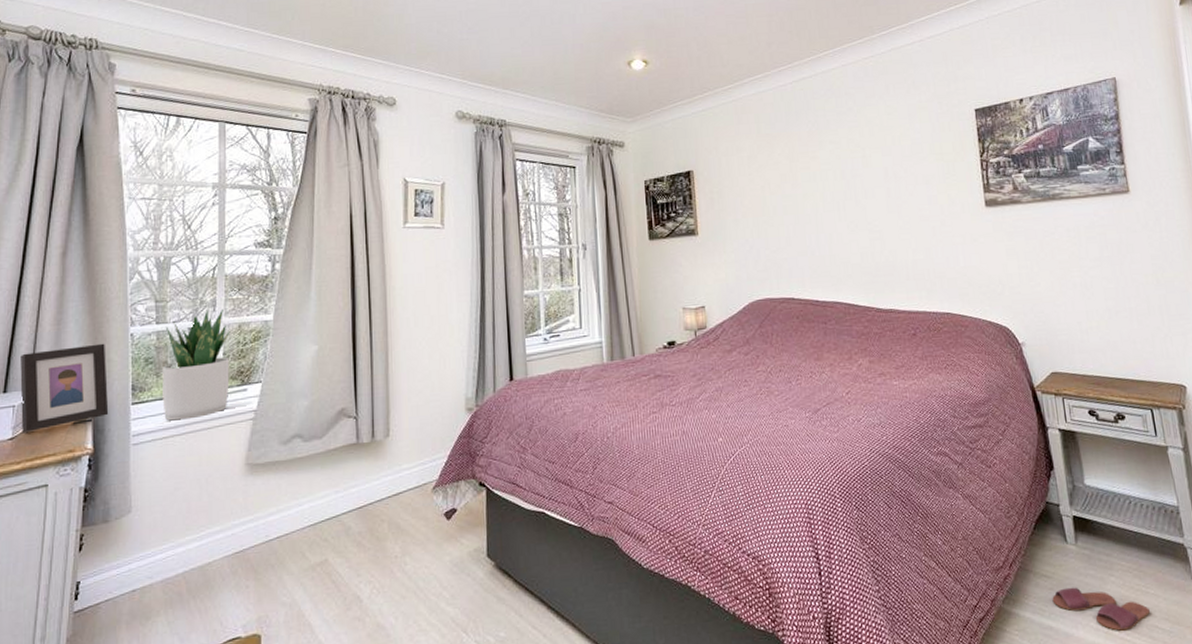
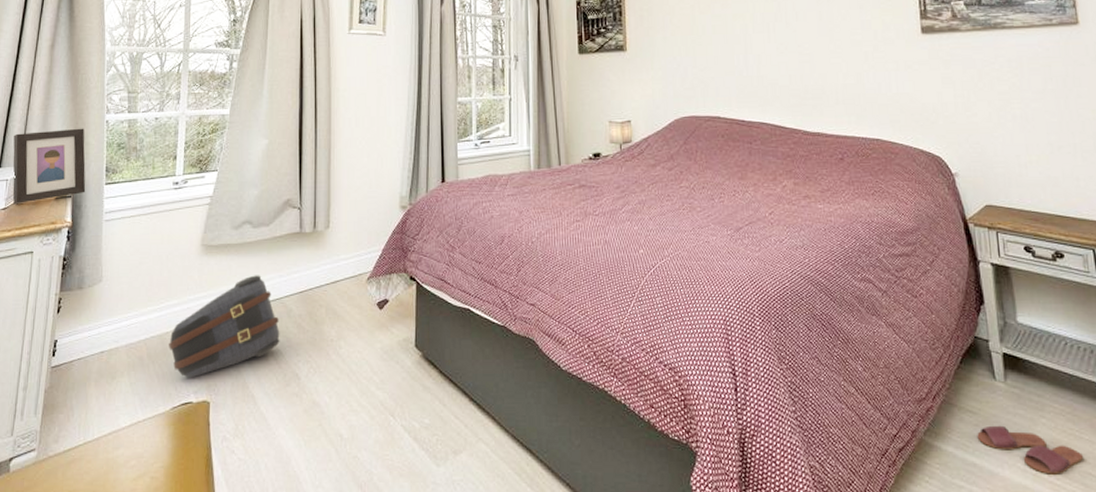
planter: present [162,308,232,421] -> none [131,101,193,201]
backpack: none [212,492,338,611] -> present [169,275,280,378]

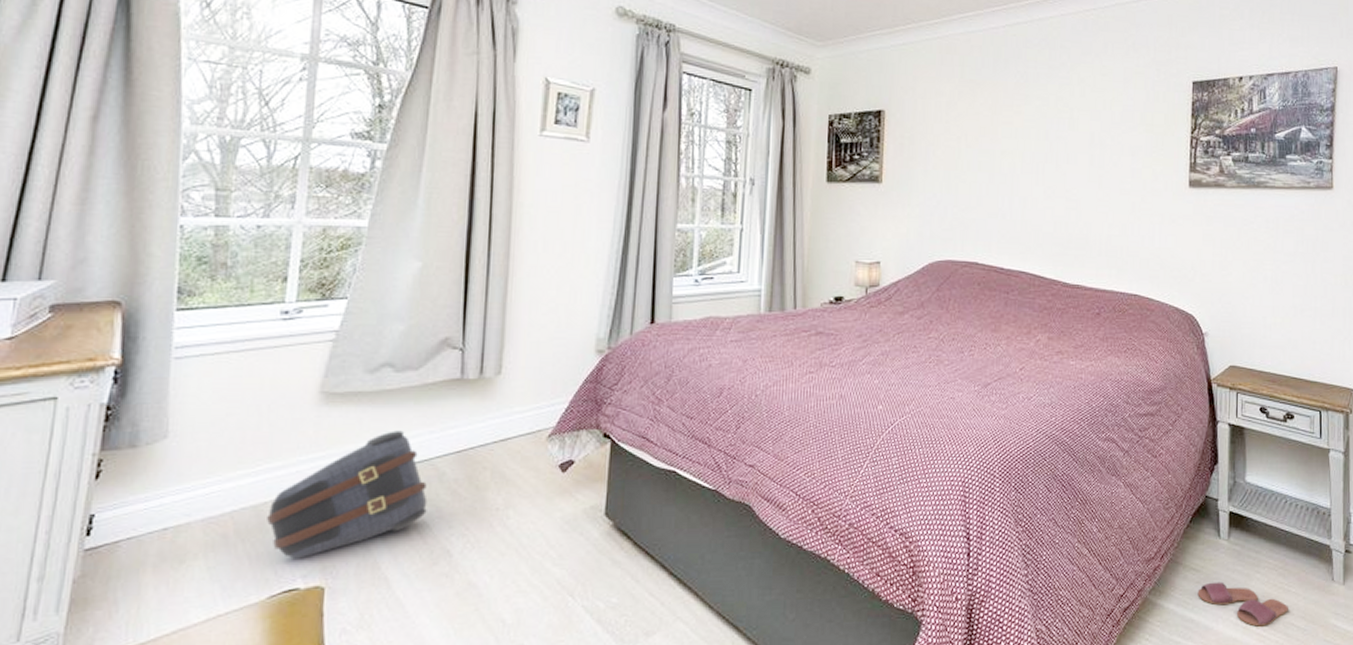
picture frame: present [12,128,86,205] -> none [24,233,146,333]

